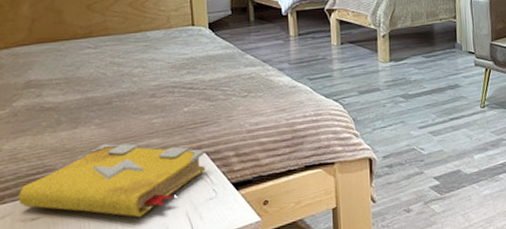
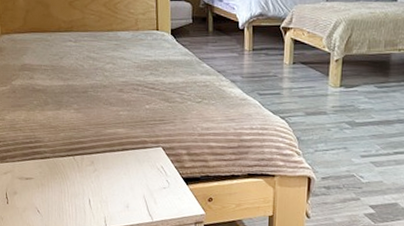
spell book: present [19,143,206,218] -> none [17,127,162,193]

